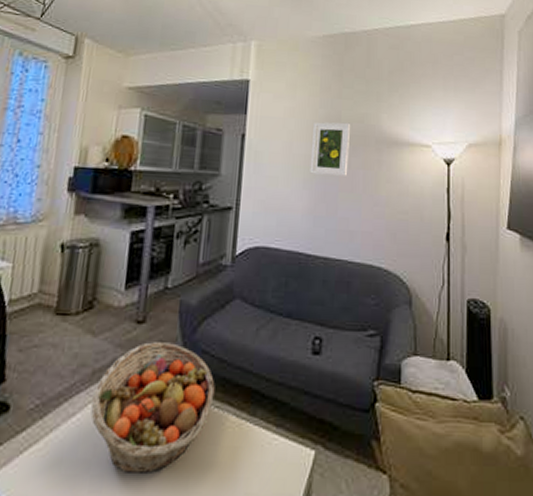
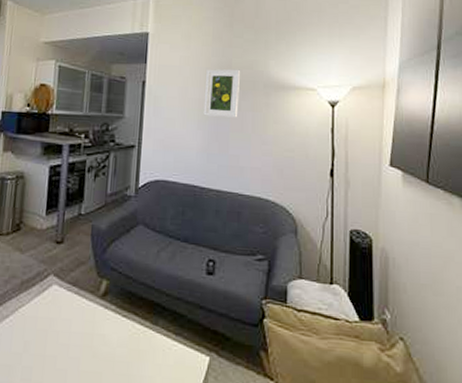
fruit basket: present [90,342,215,473] -> none [20,259,123,368]

